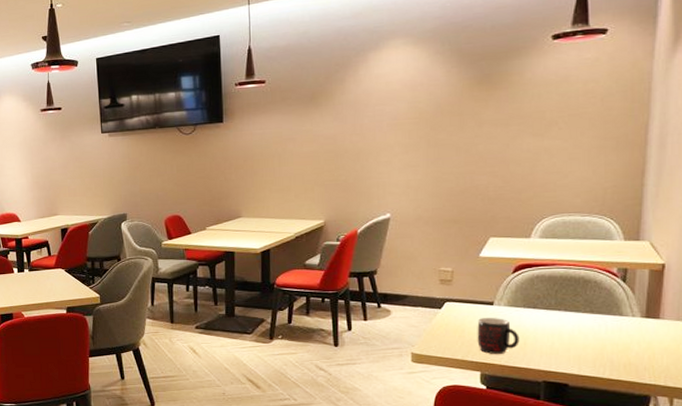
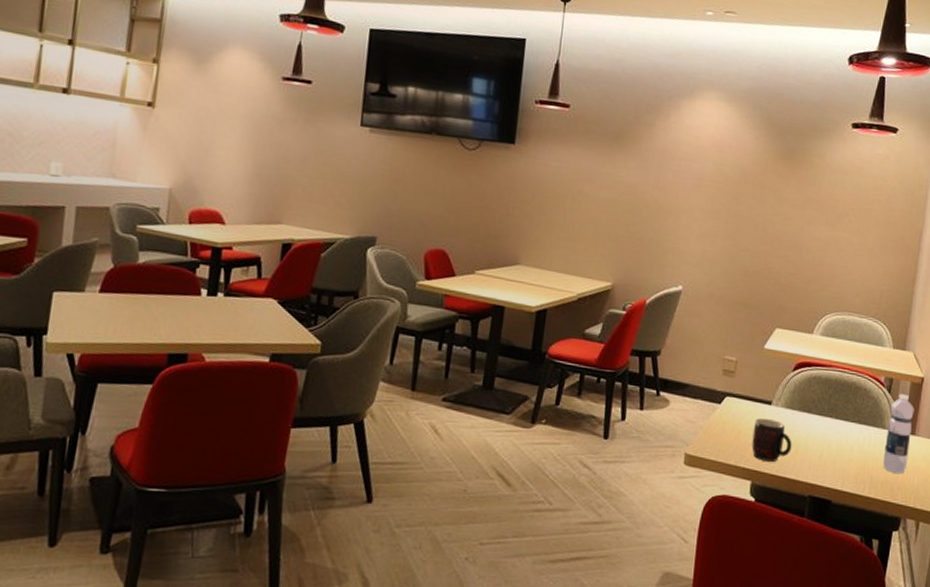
water bottle: none [624,281,656,355] -> present [883,393,914,473]

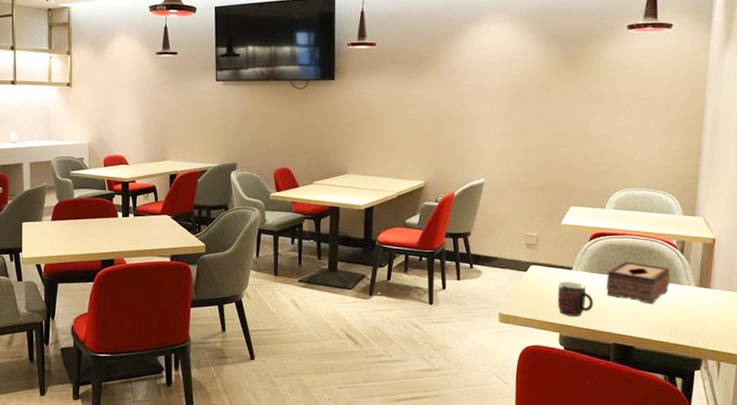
tissue box: none [806,398,876,451] -> present [606,261,670,304]
water bottle: present [883,393,914,473] -> none [681,253,708,321]

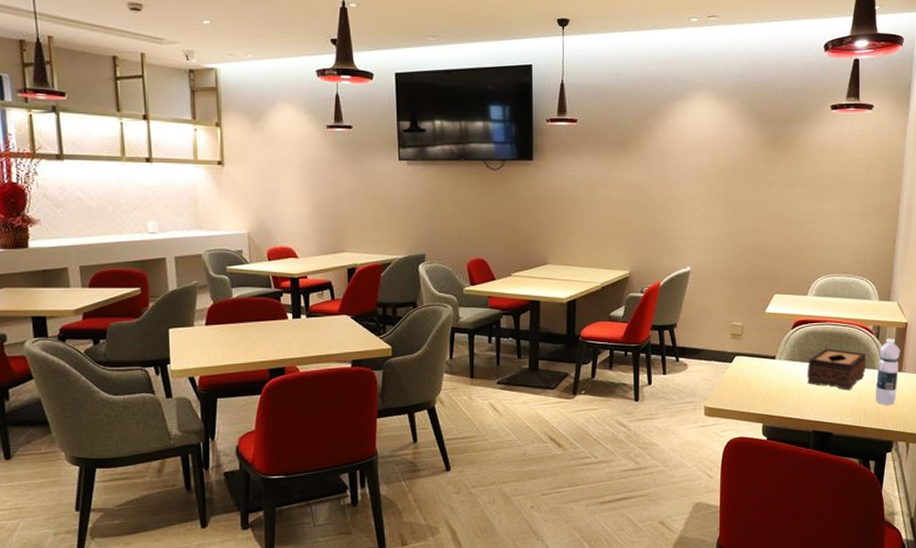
mug: present [557,282,594,317] -> none [761,371,796,406]
water bottle: none [681,253,708,321] -> present [875,338,900,405]

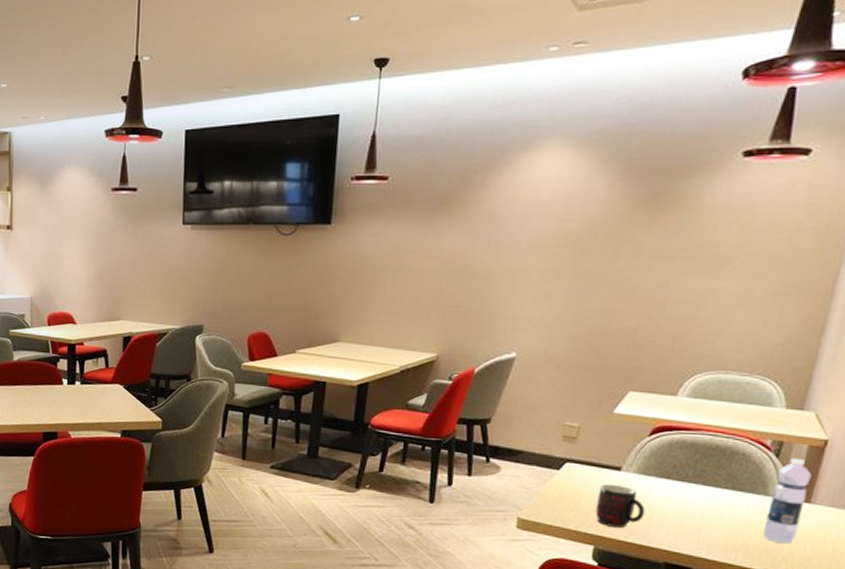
mug: none [761,371,796,406] -> present [595,484,646,528]
tissue box: present [807,348,867,390] -> none [663,463,756,519]

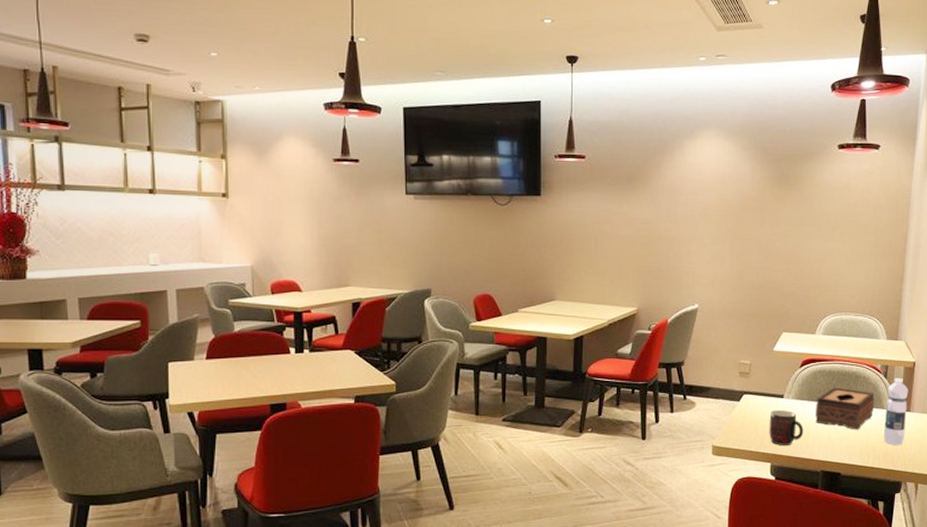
tissue box: none [663,463,756,519] -> present [815,387,875,430]

